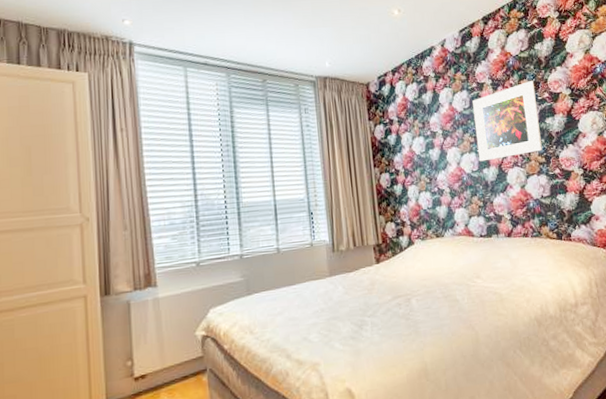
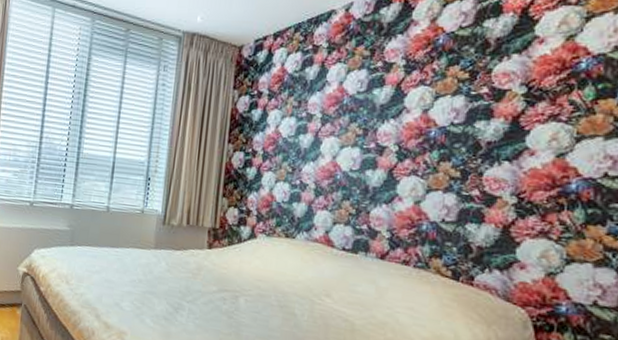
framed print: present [472,80,542,162] -> none [362,67,469,163]

